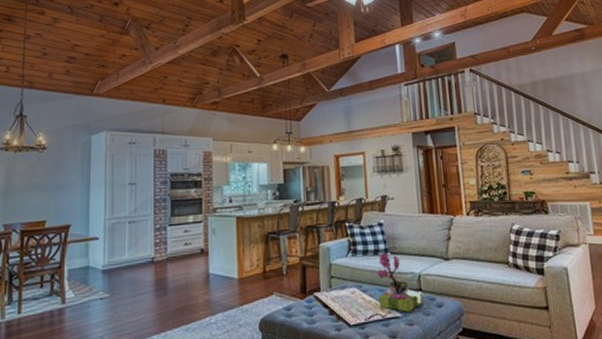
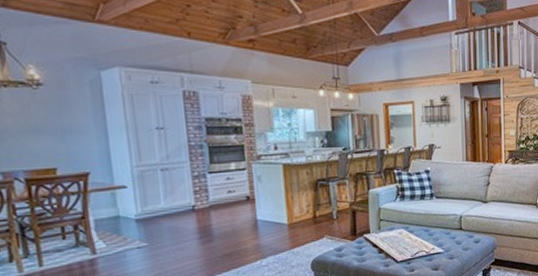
flower arrangement: present [377,253,424,312] -> none [422,197,464,248]

